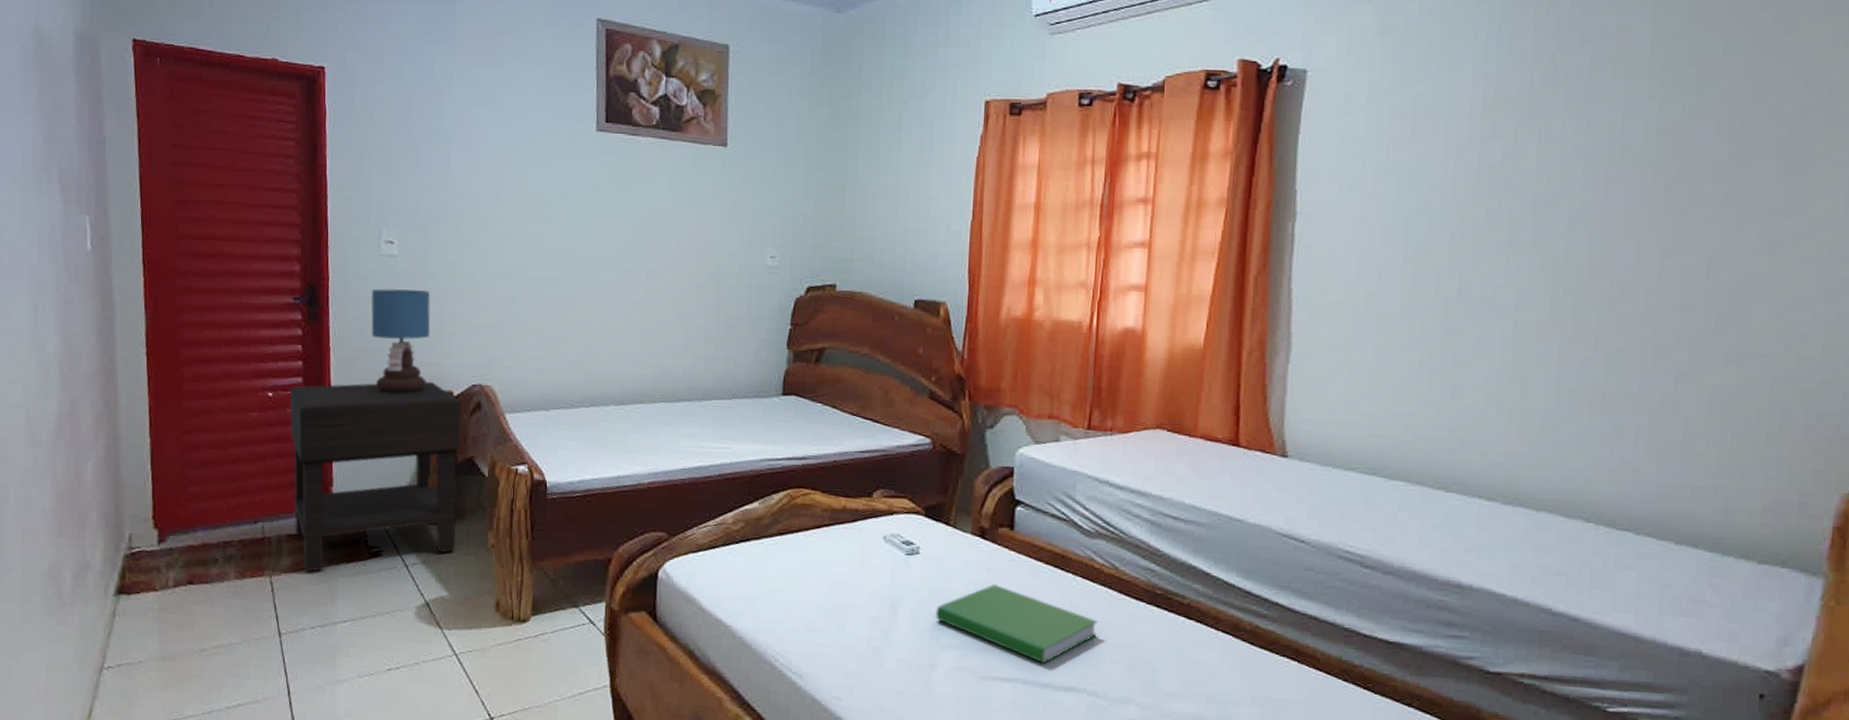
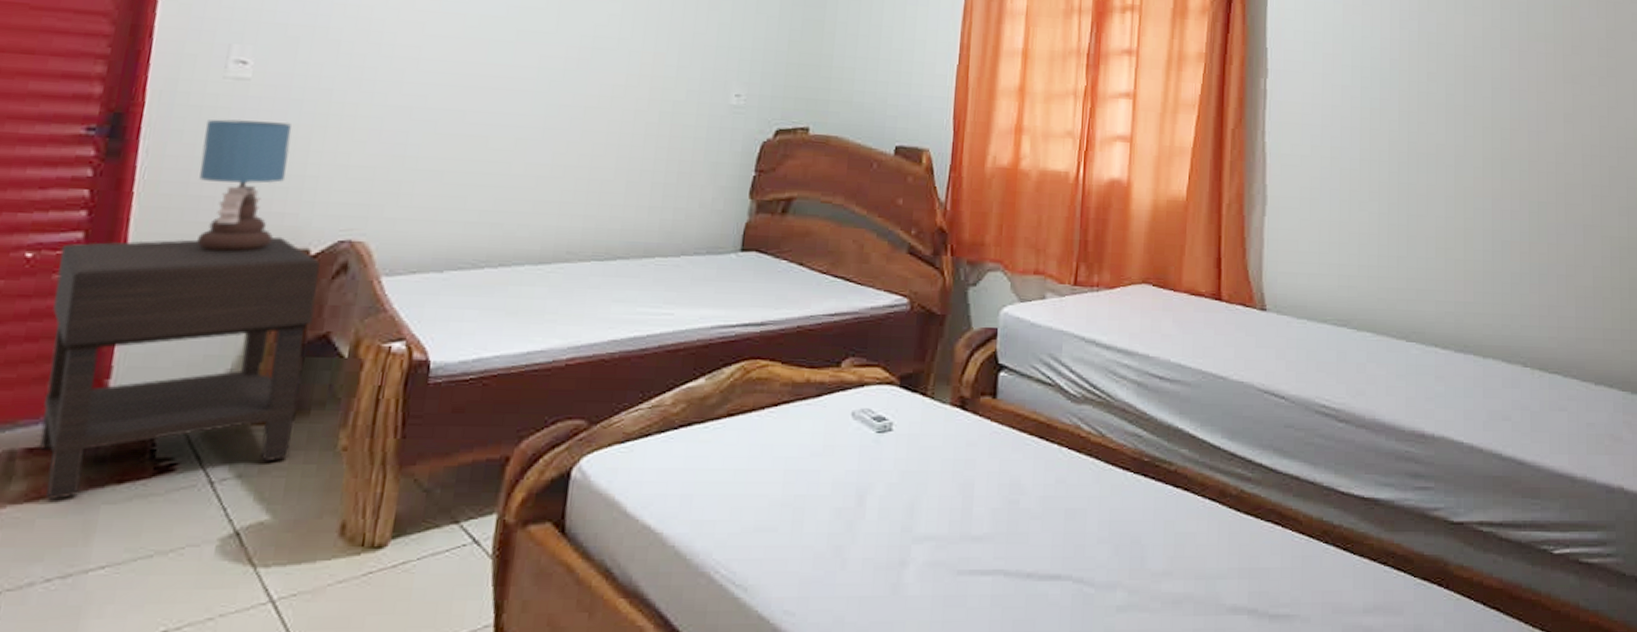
hardcover book: present [936,583,1099,664] -> none [908,460,1085,551]

